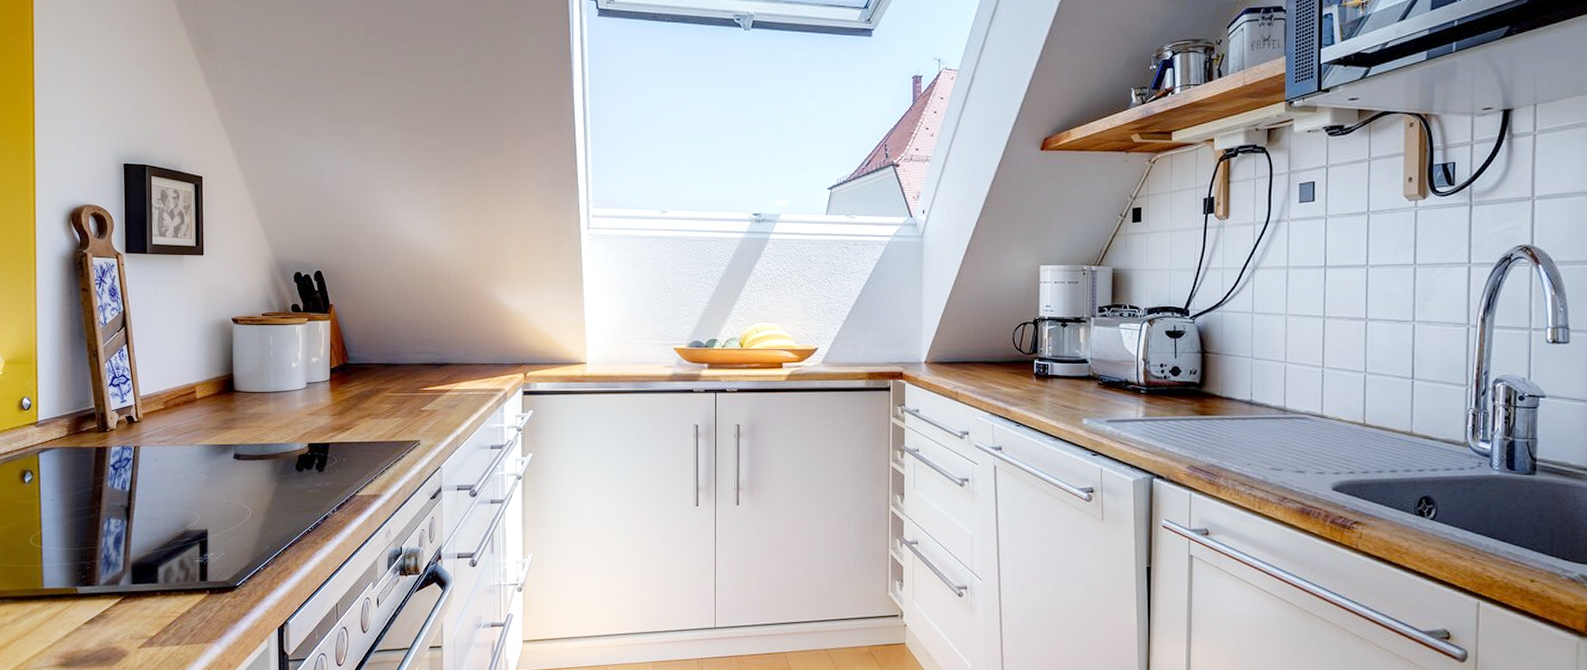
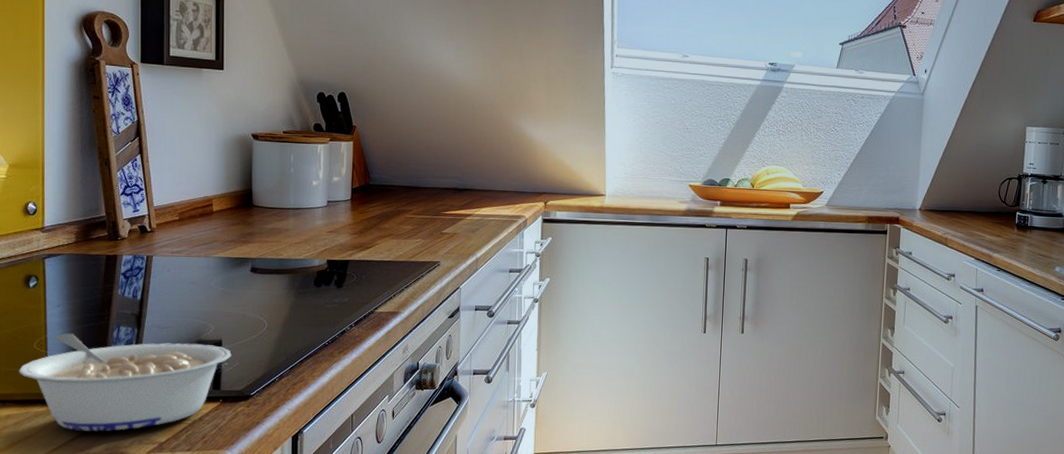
legume: none [16,527,217,627] -> present [18,332,231,432]

